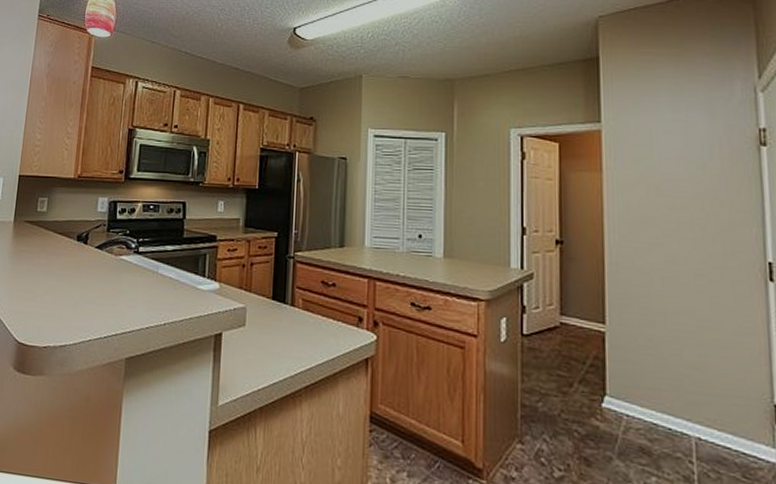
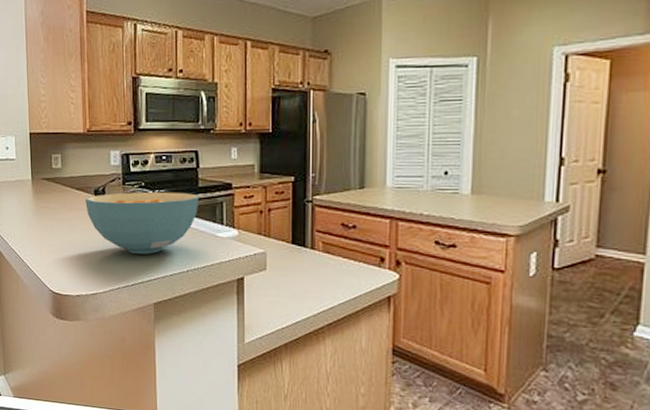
cereal bowl: none [66,239,183,305] -> present [85,191,200,254]

